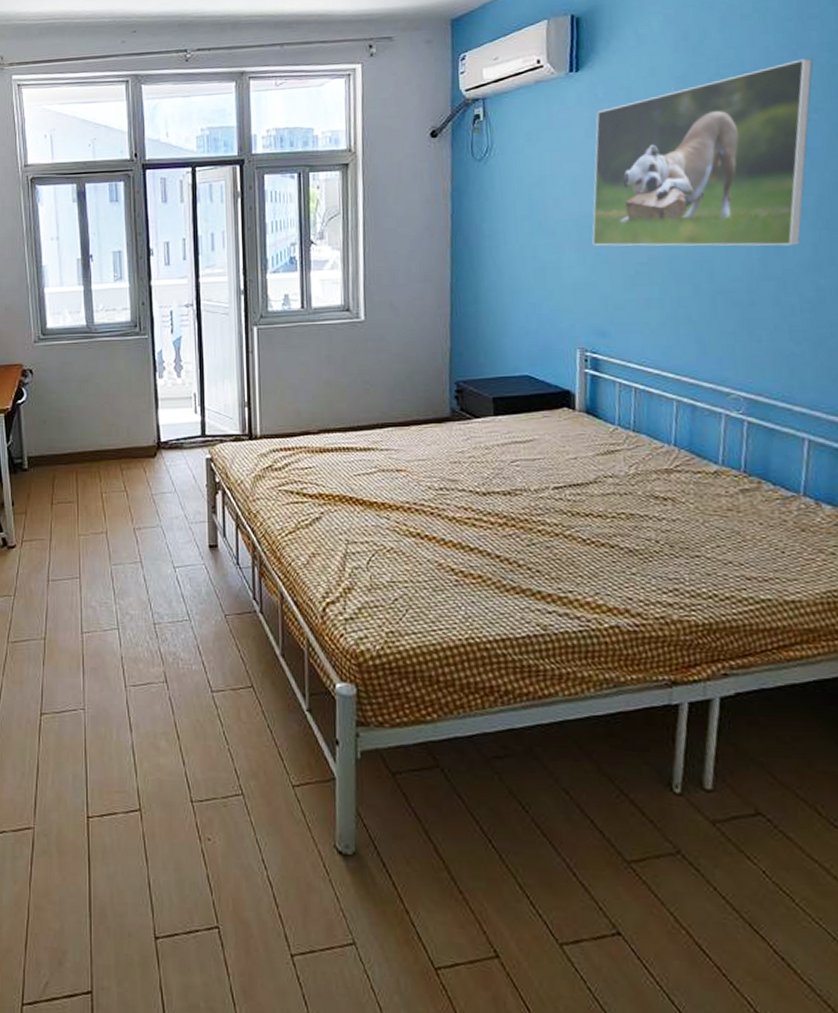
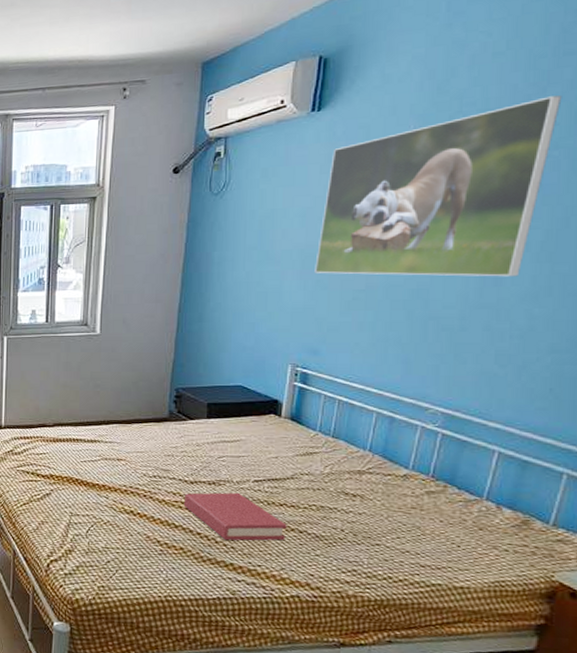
hardback book: none [477,503,596,563] -> present [183,492,287,541]

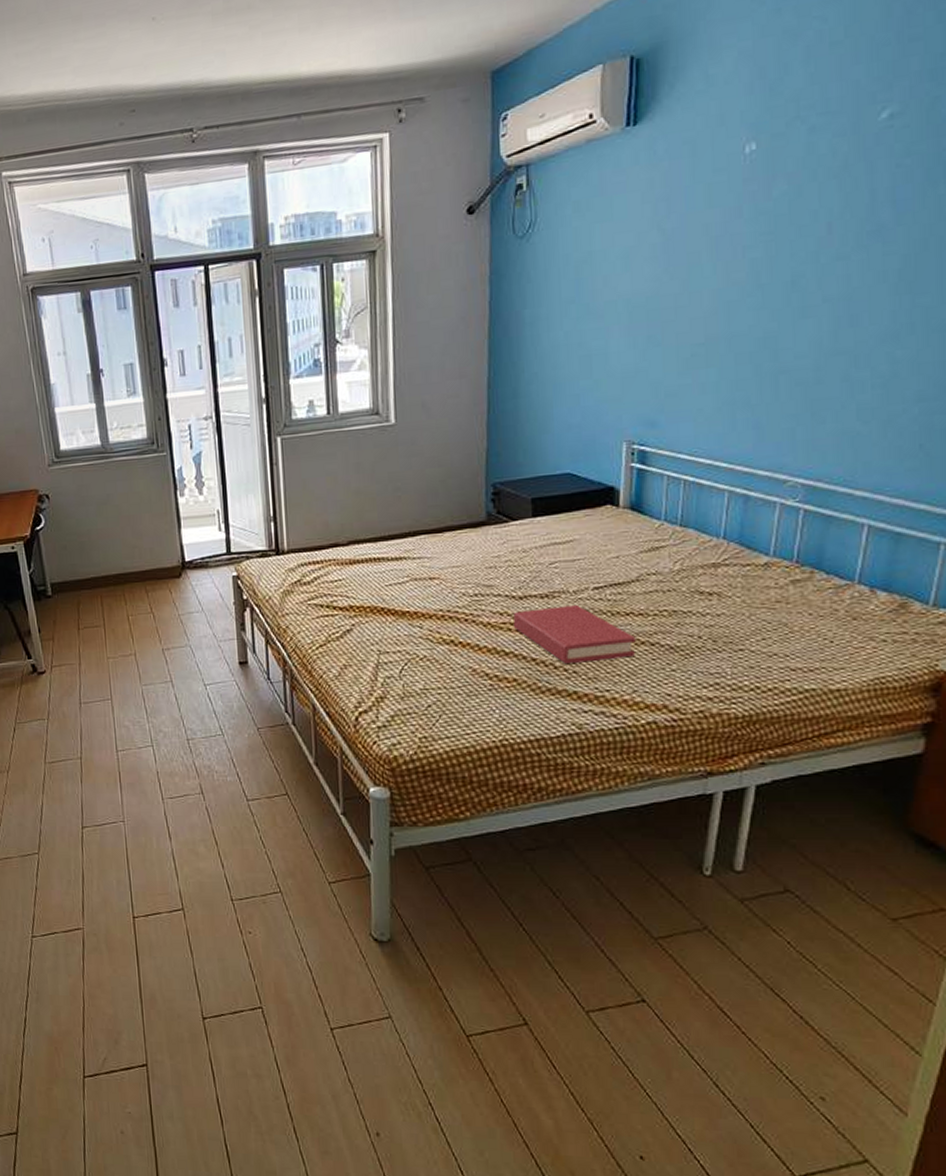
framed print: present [315,95,563,277] -> none [644,91,911,327]

